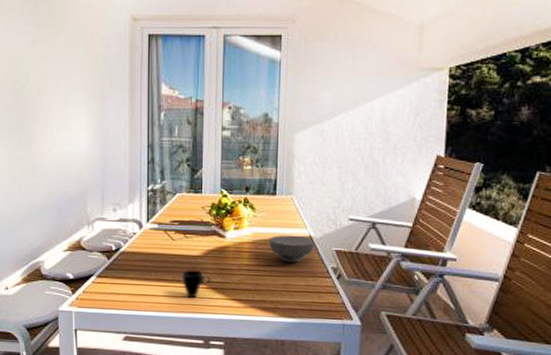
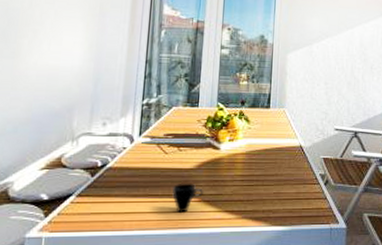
bowl: present [268,235,315,262] -> none [262,145,305,171]

